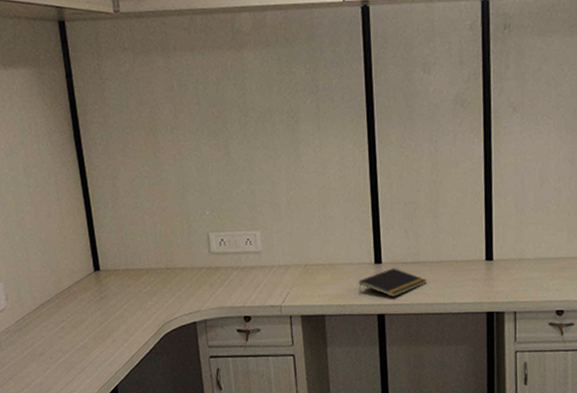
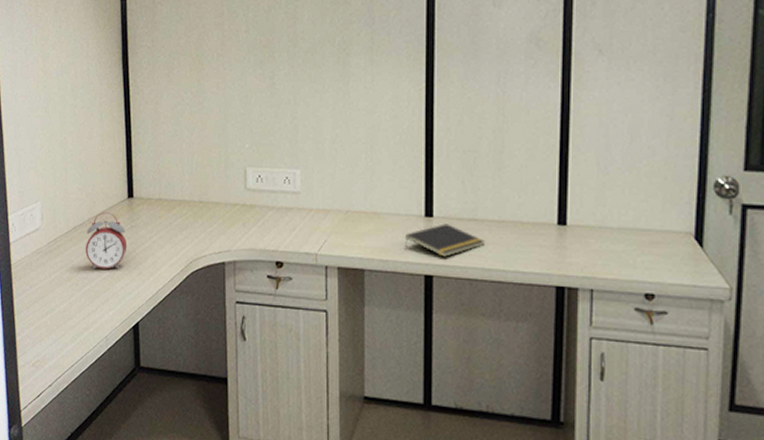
alarm clock: none [56,286,99,343] -> present [86,212,127,270]

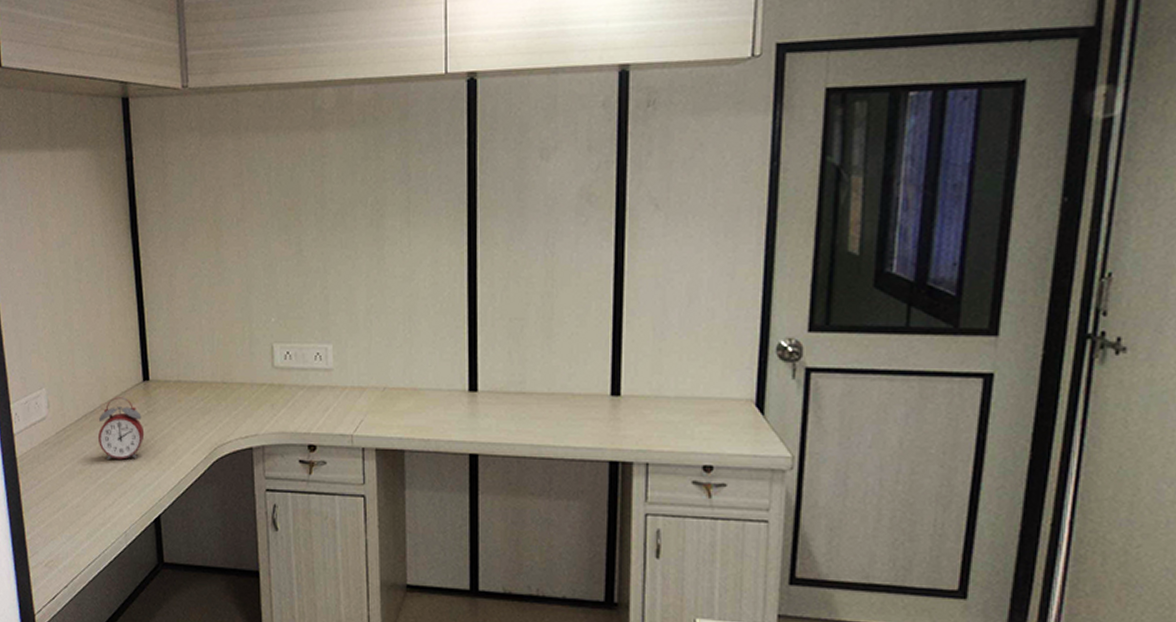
notepad: present [404,224,486,257] -> none [447,398,535,434]

